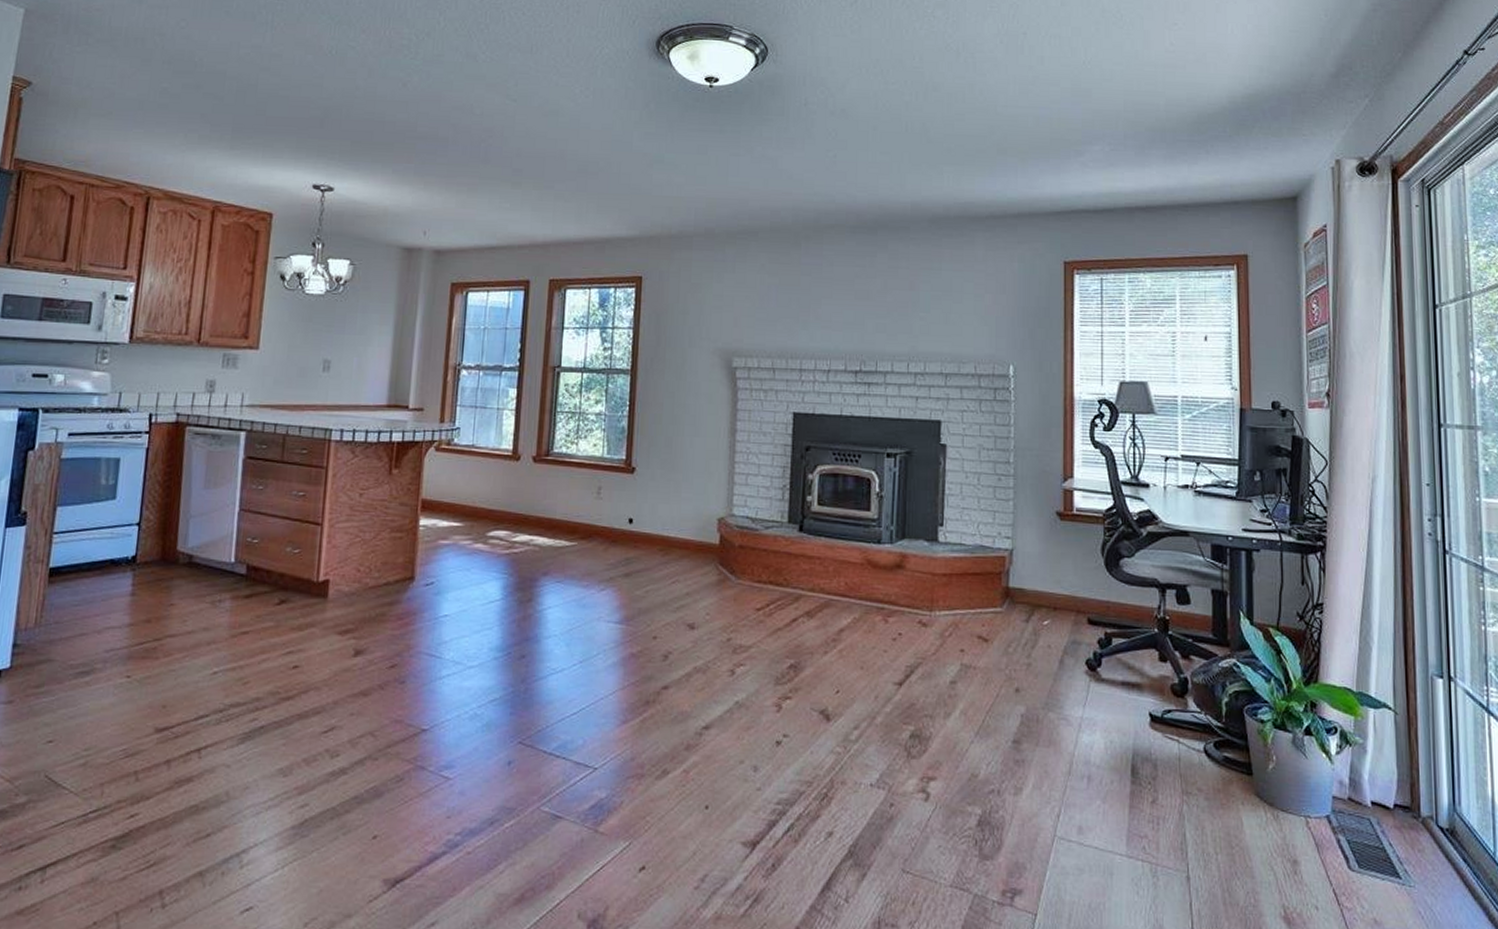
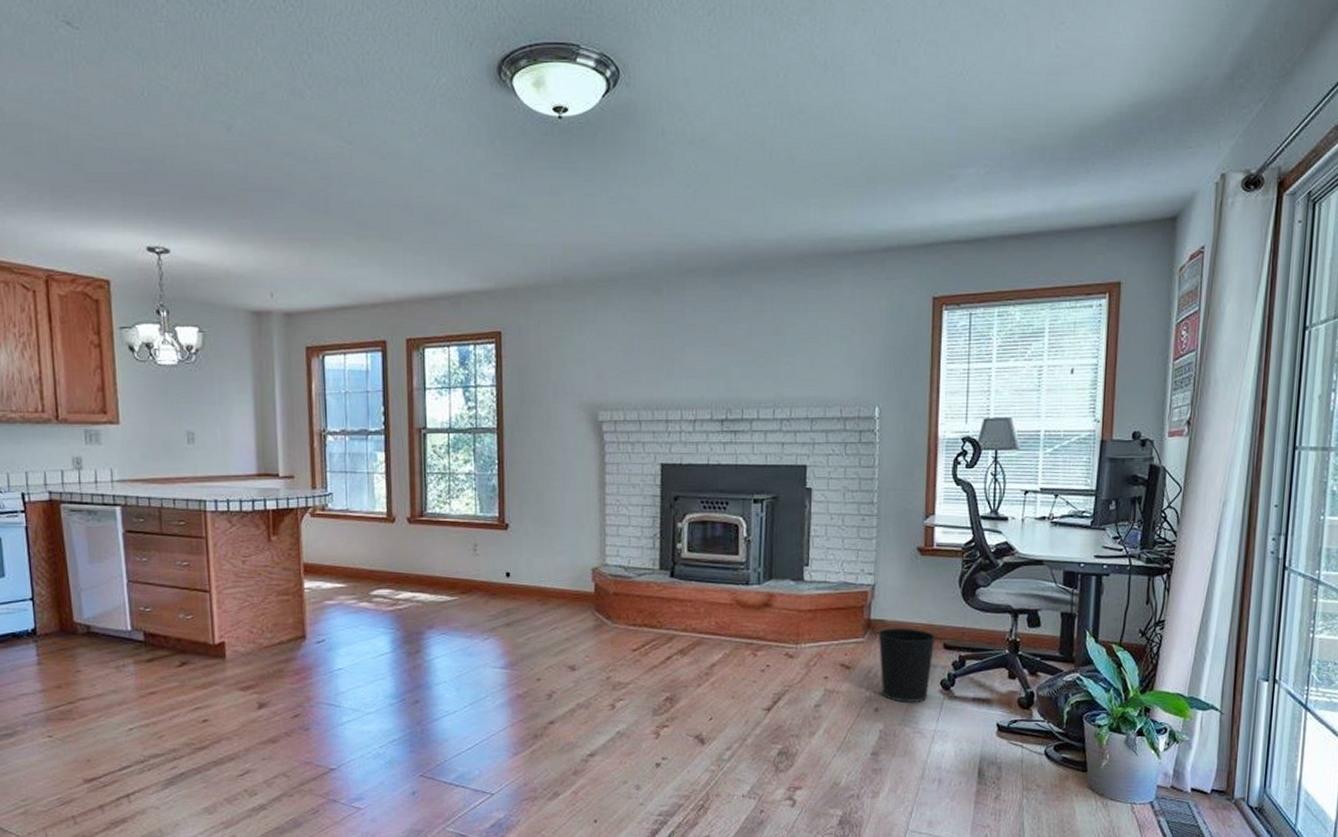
wastebasket: none [1017,597,1079,684] -> present [878,627,936,702]

